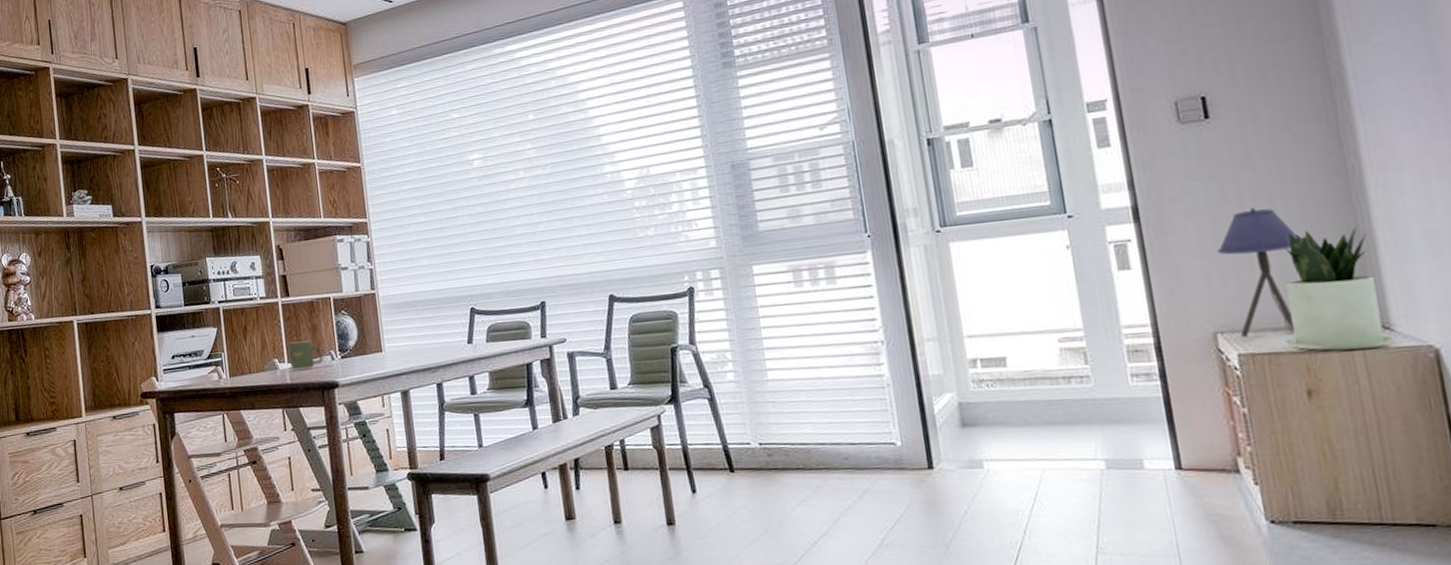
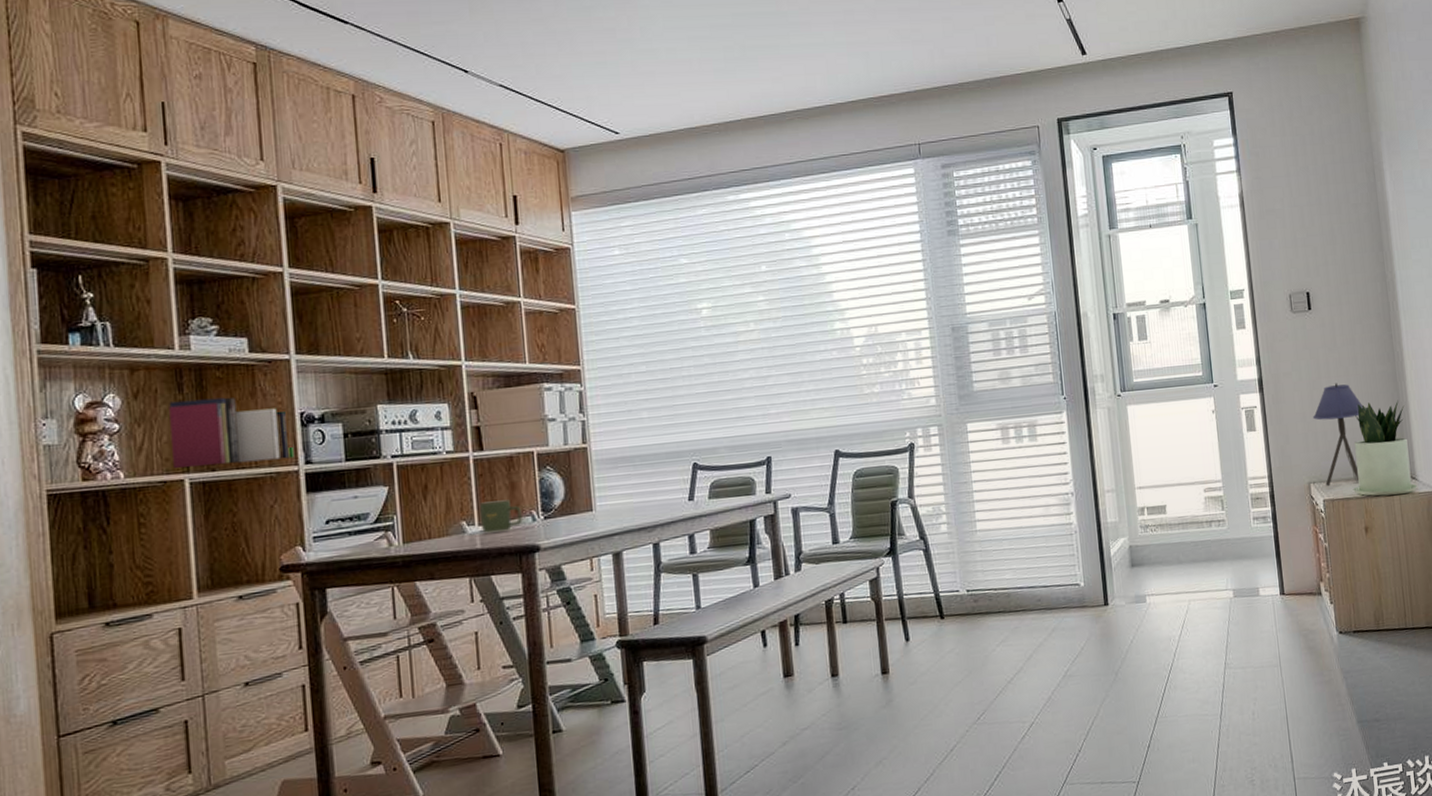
books: none [61,254,110,313] -> present [169,397,240,469]
books: none [105,261,149,308] -> present [235,407,295,463]

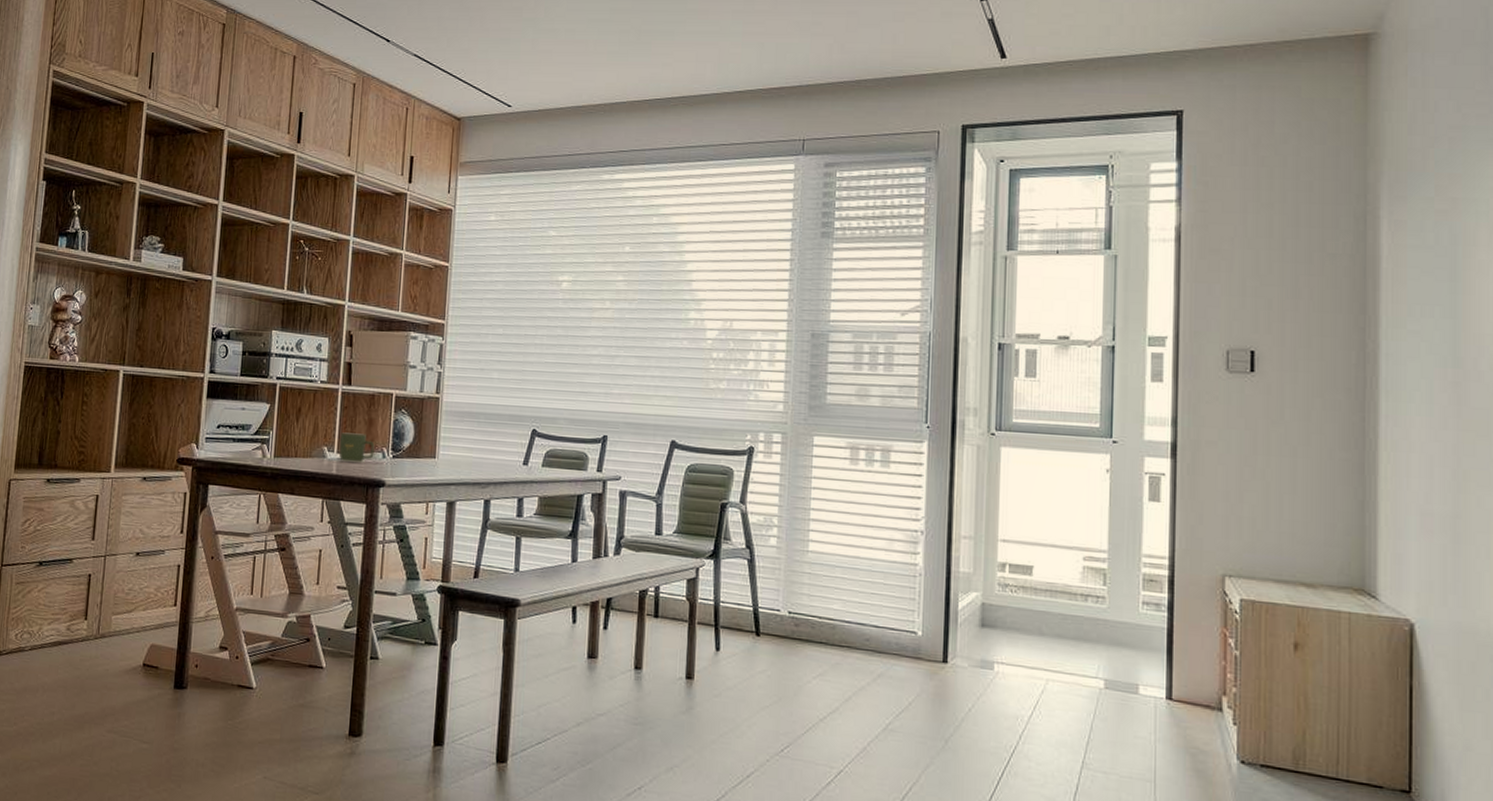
books: present [169,397,240,469] -> none [114,303,167,364]
books: present [235,407,295,463] -> none [161,318,204,366]
table lamp: present [1312,383,1364,487] -> none [1238,463,1312,587]
planter: present [1352,399,1418,497] -> none [1283,493,1378,614]

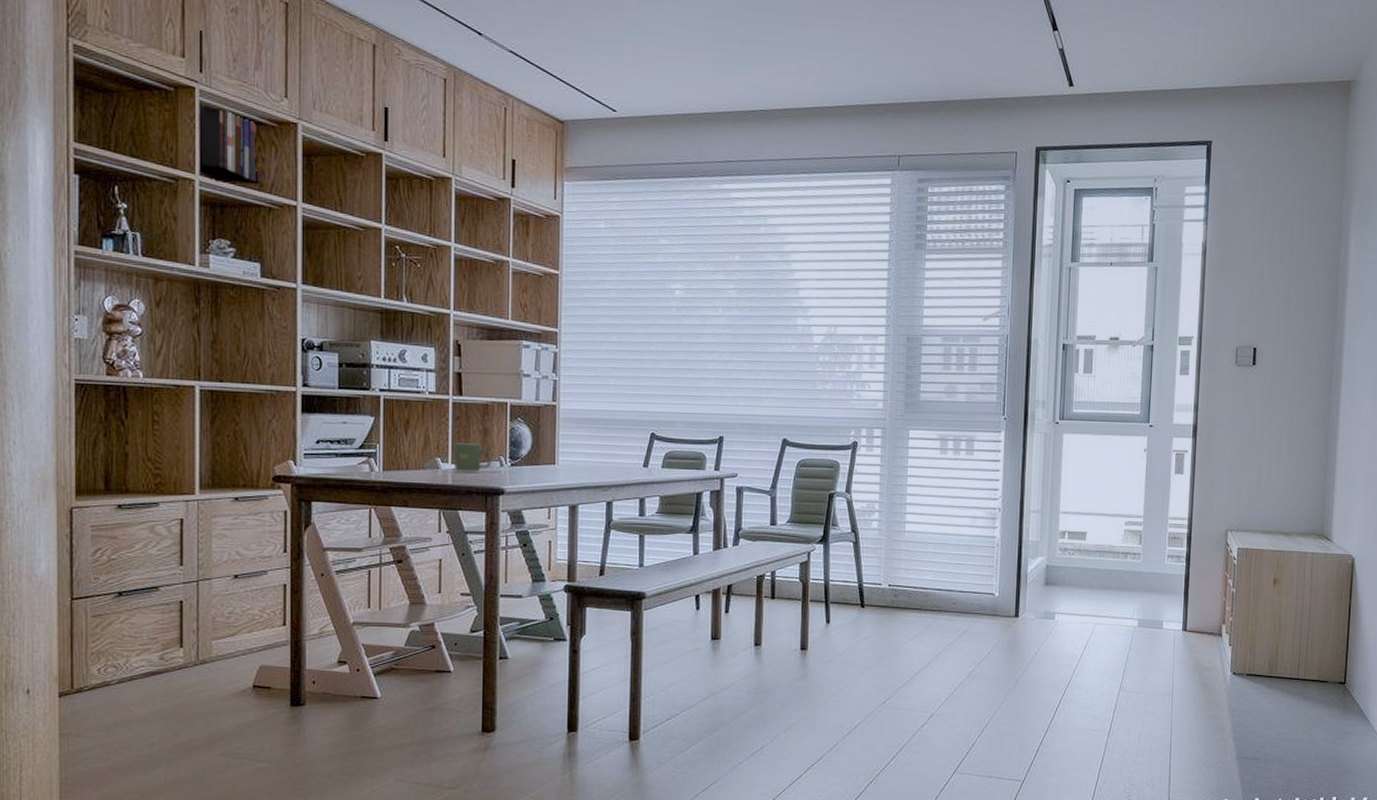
books: none [140,118,193,186] -> present [198,106,264,185]

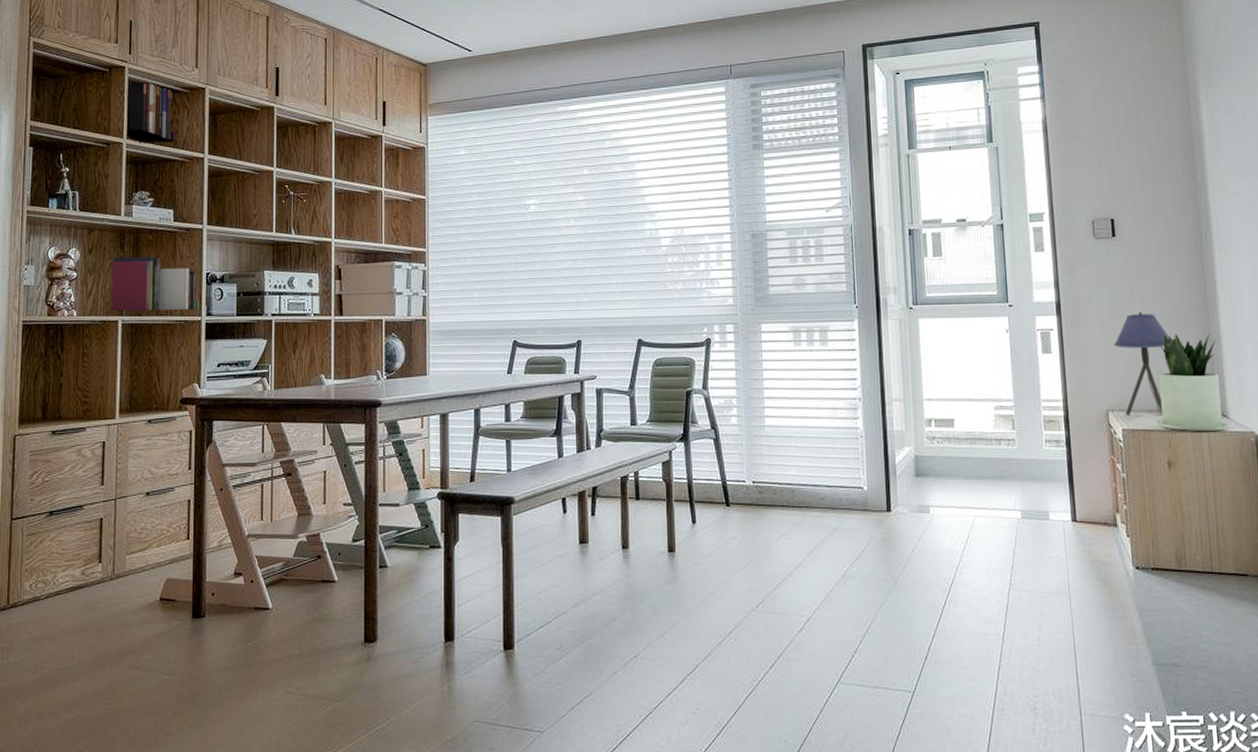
books: none [186,313,245,378] -> present [112,256,160,312]
books: none [244,329,294,380] -> present [158,267,200,311]
mug: present [453,443,491,473] -> none [335,359,369,388]
table lamp: none [1240,439,1292,536] -> present [1113,311,1170,416]
planter: none [1267,461,1332,554] -> present [1155,333,1230,432]

